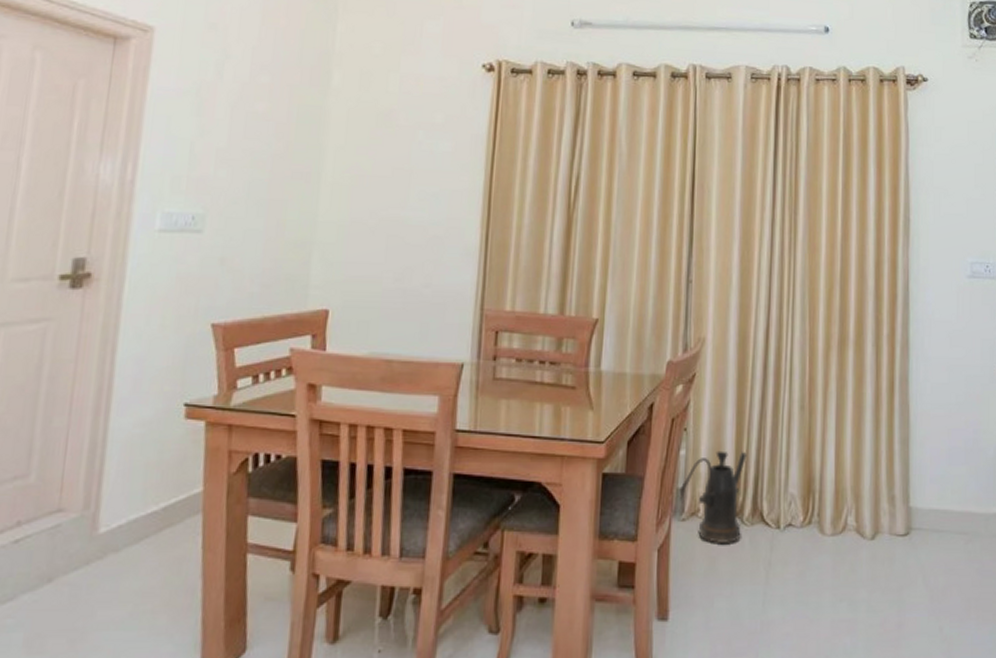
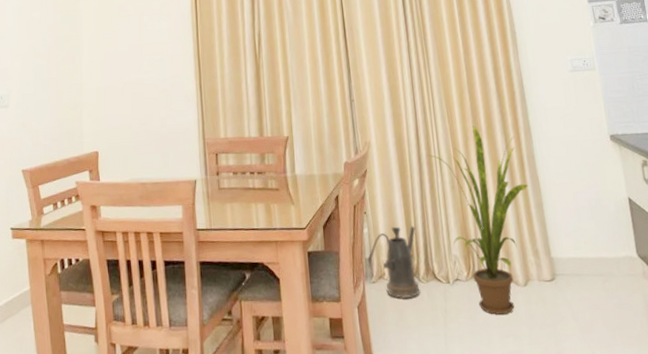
house plant: none [777,331,896,573] -> present [428,125,529,315]

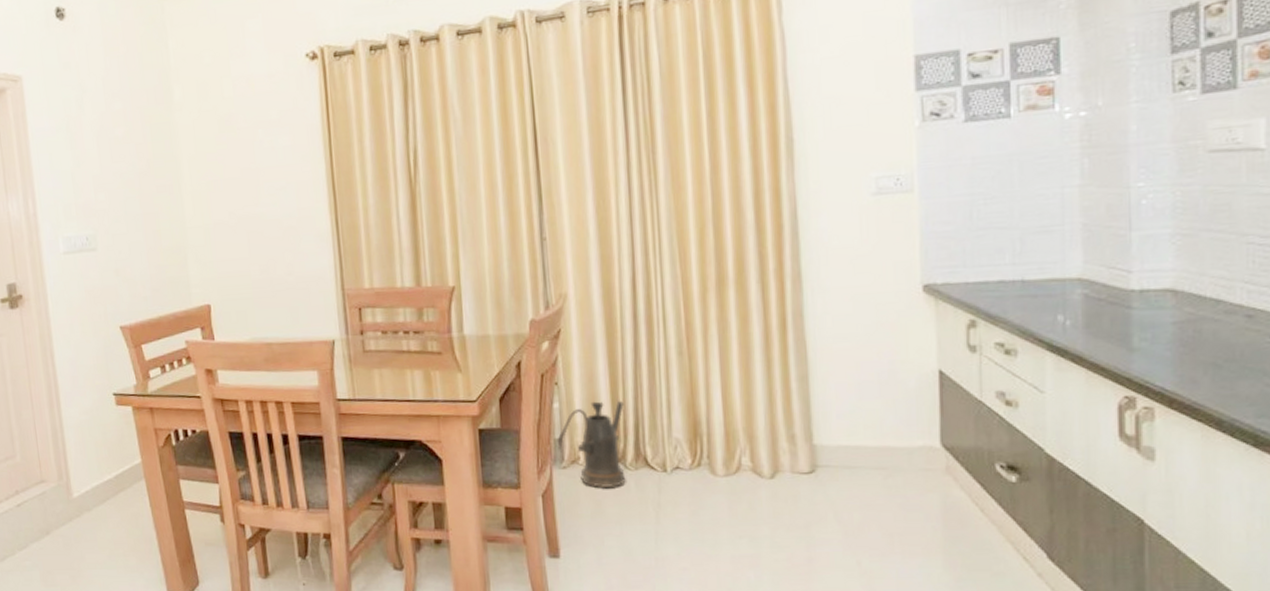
house plant: present [428,125,529,315] -> none [647,272,790,511]

